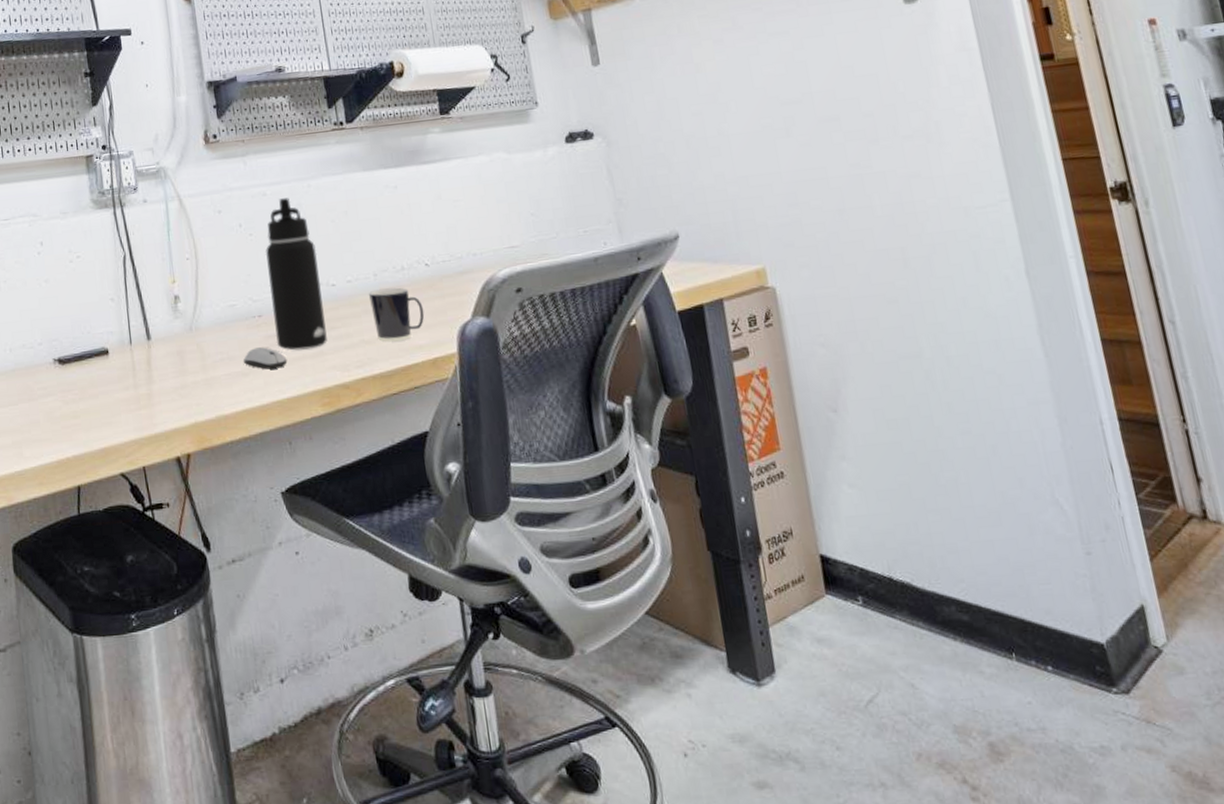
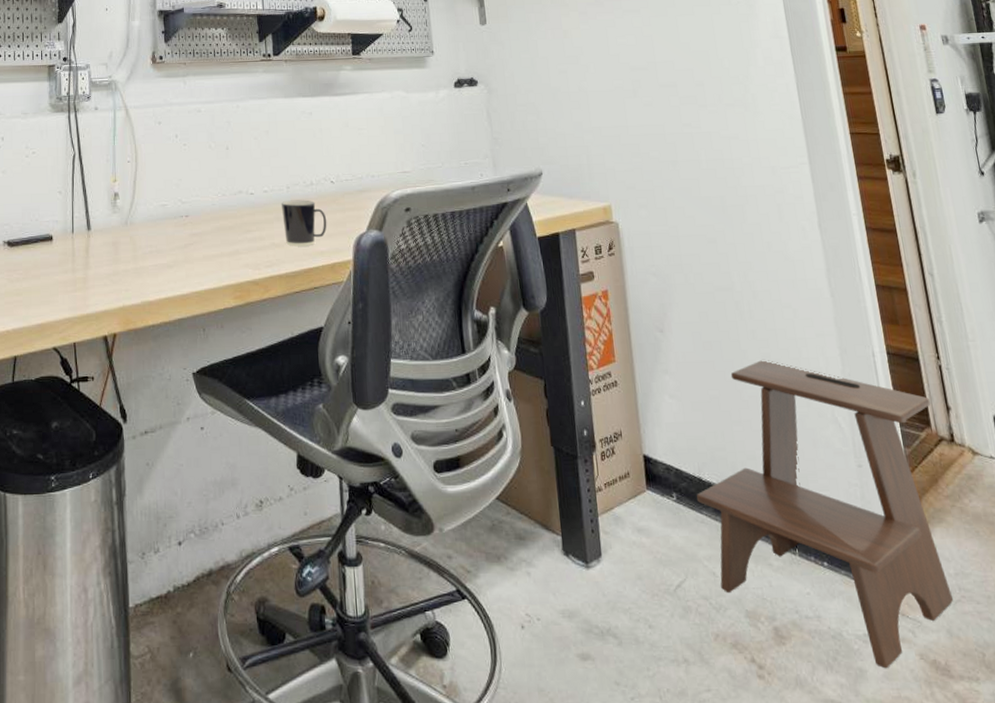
computer mouse: present [243,347,288,370] -> none [169,243,207,263]
water bottle: present [265,198,327,351] -> none [196,115,243,248]
step stool: none [886,435,1212,784] -> present [696,359,954,669]

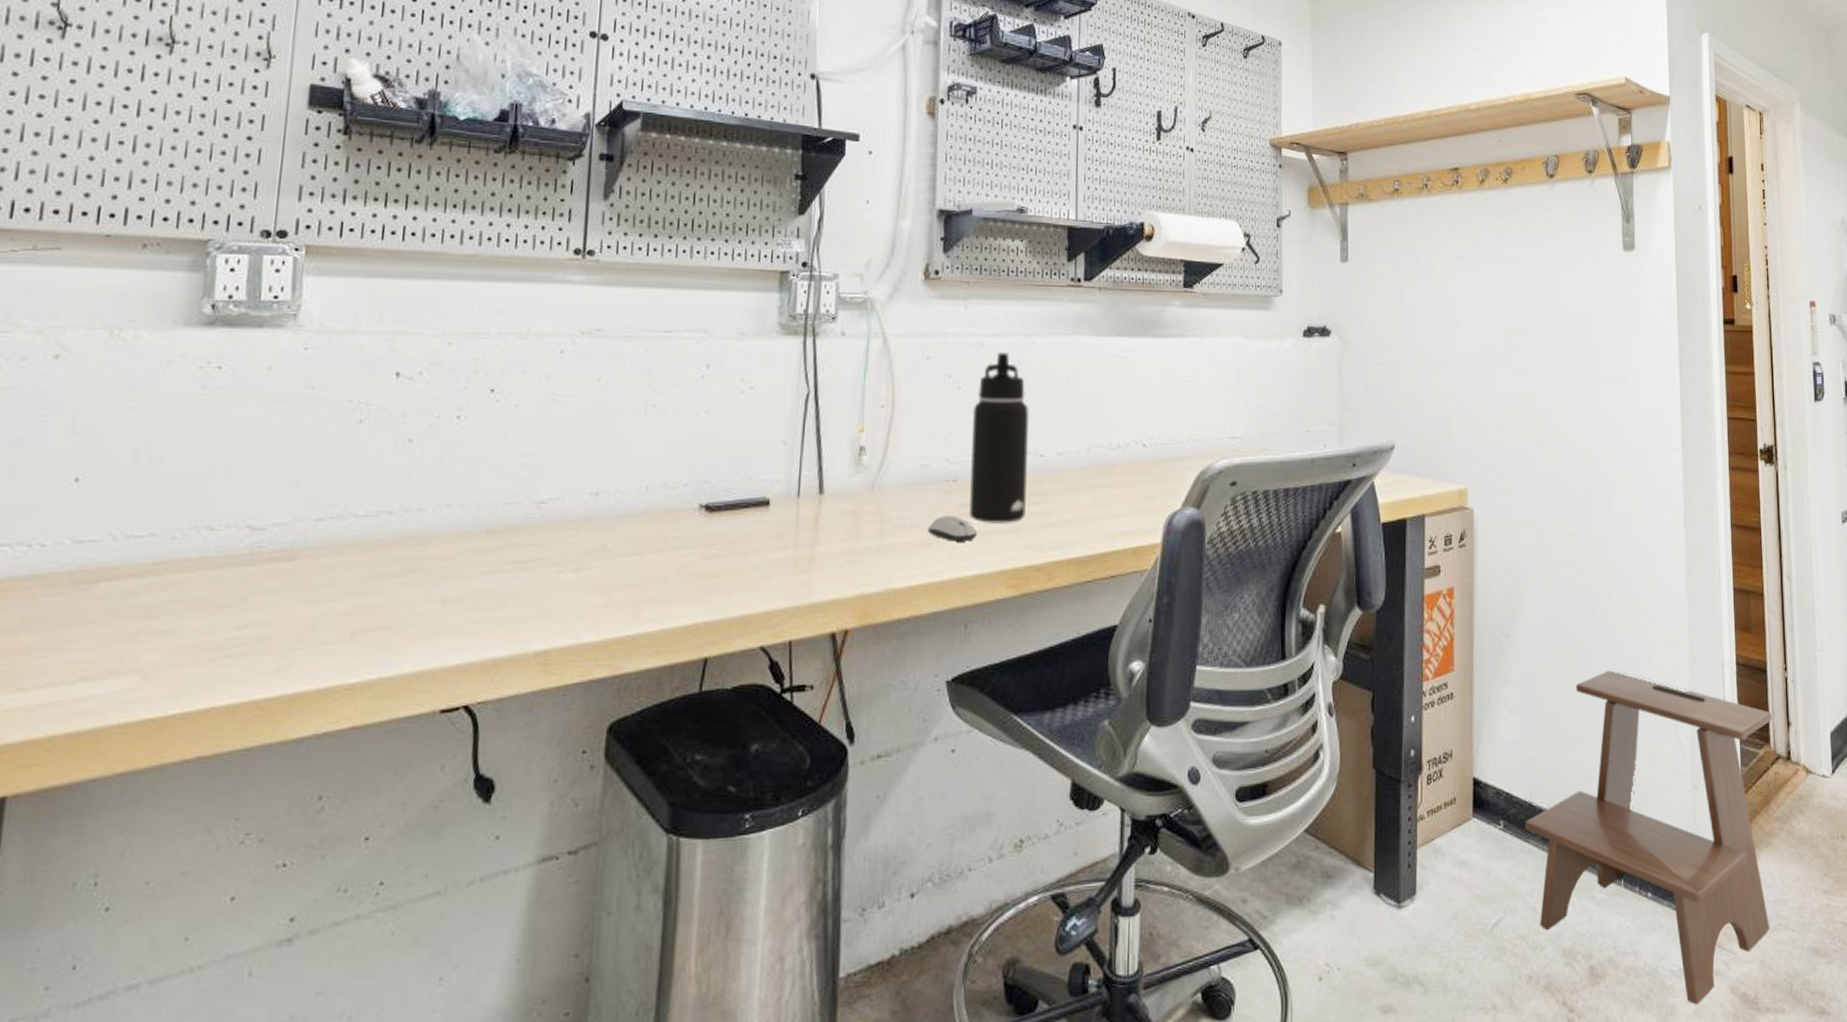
computer mouse: none [169,243,207,263] -> present [927,516,978,542]
water bottle: none [196,115,243,248] -> present [968,353,1030,523]
mug: present [281,200,327,247] -> none [1077,466,1134,525]

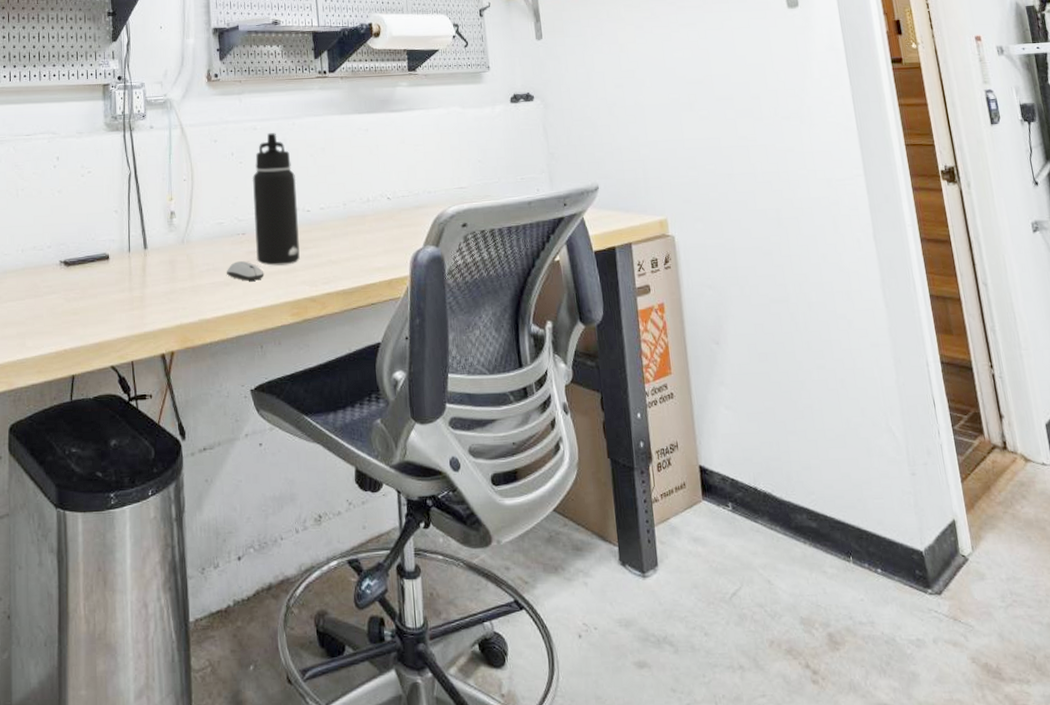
step stool: present [1524,669,1772,1005] -> none [751,369,1006,673]

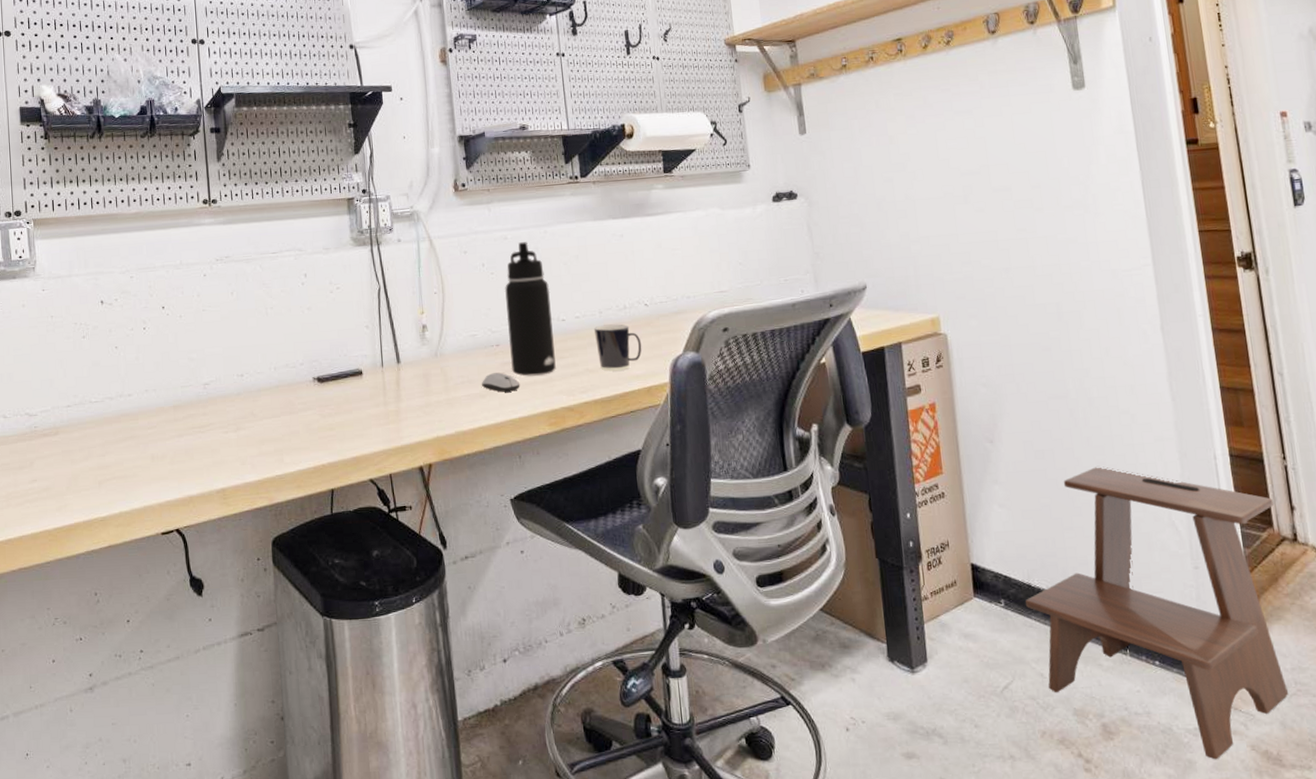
mug: none [337,216,384,263] -> present [593,324,642,372]
step stool: none [751,369,1006,673] -> present [1025,465,1289,760]

